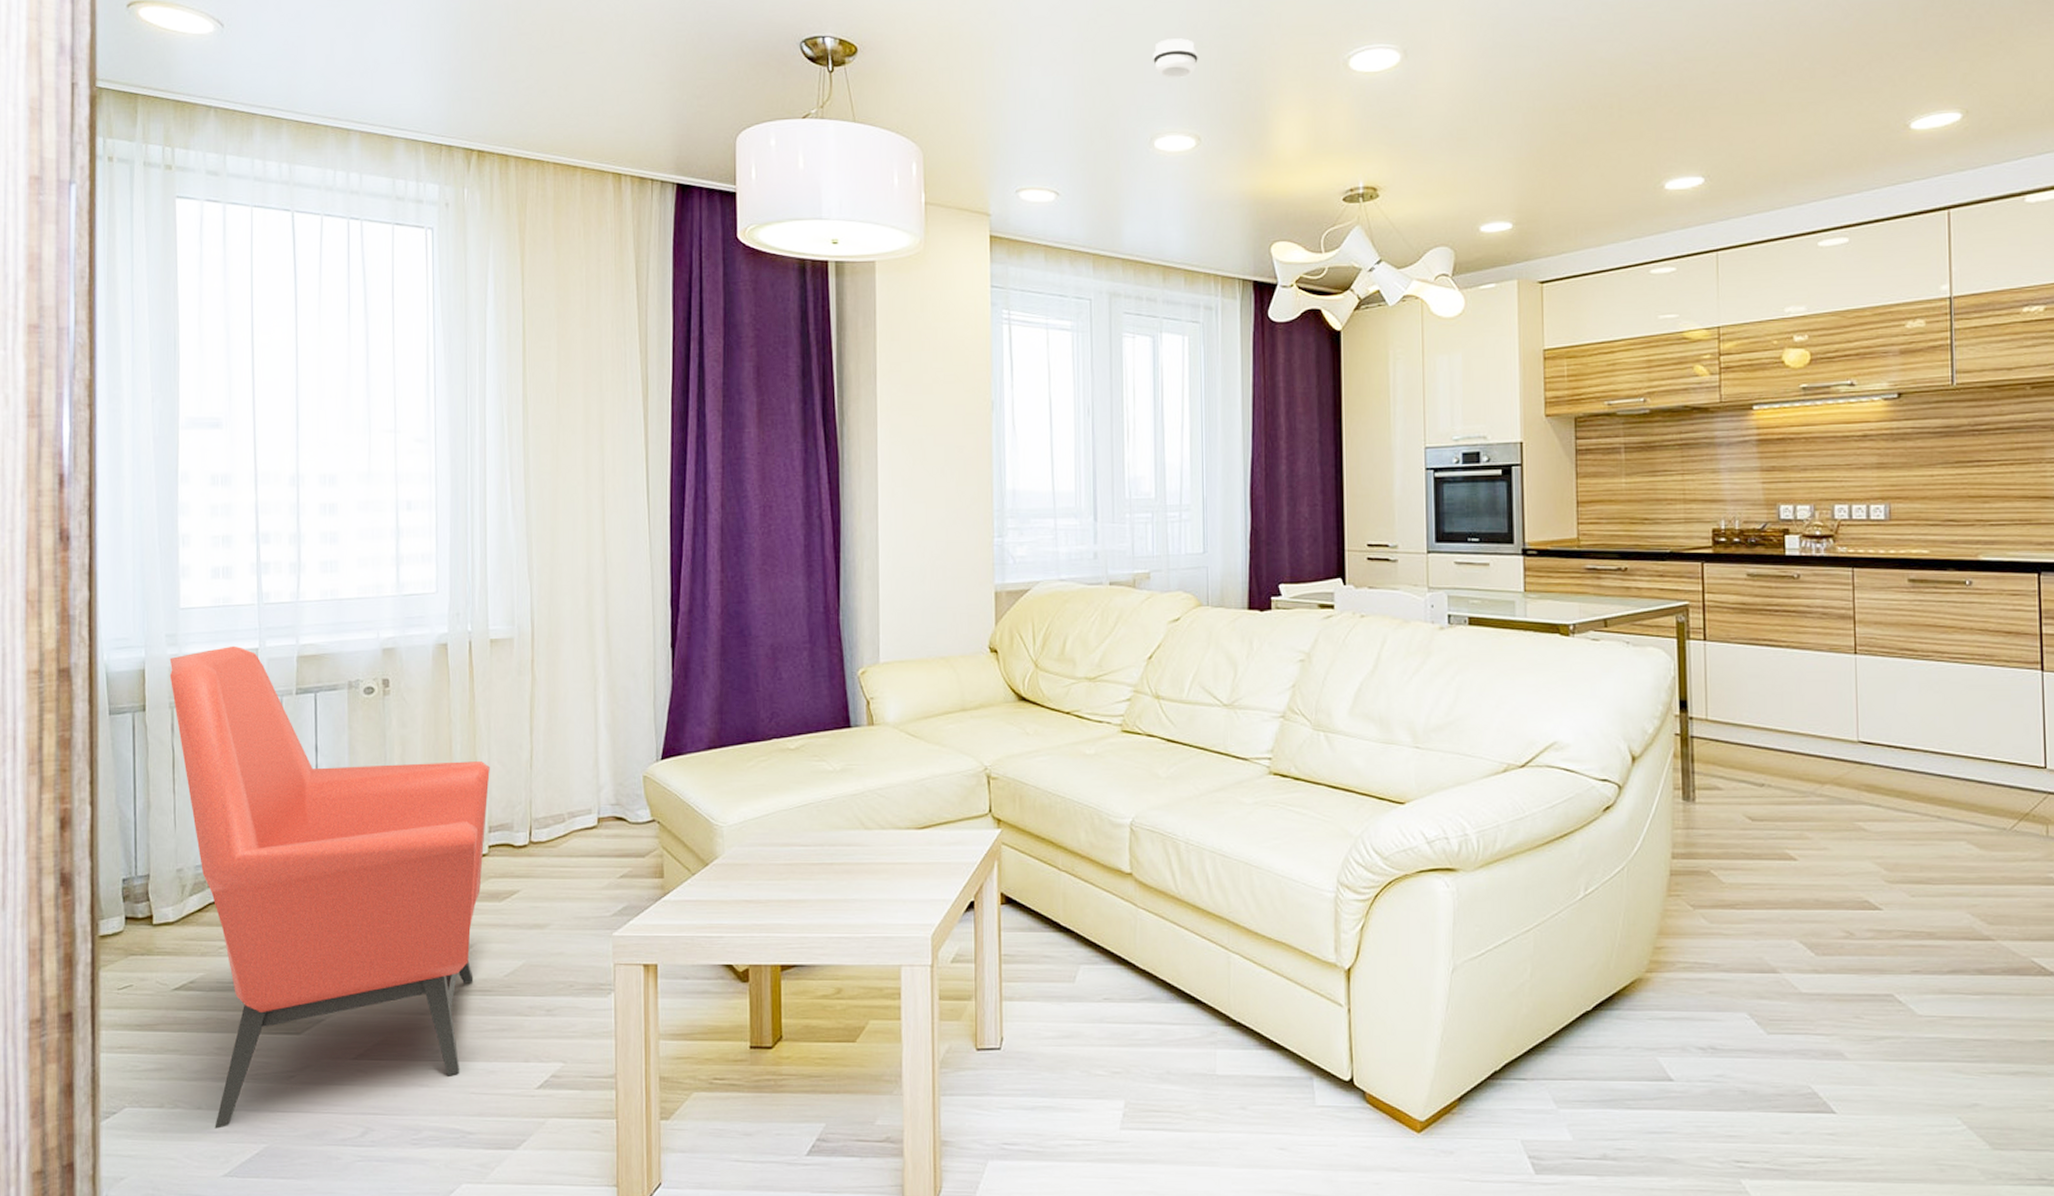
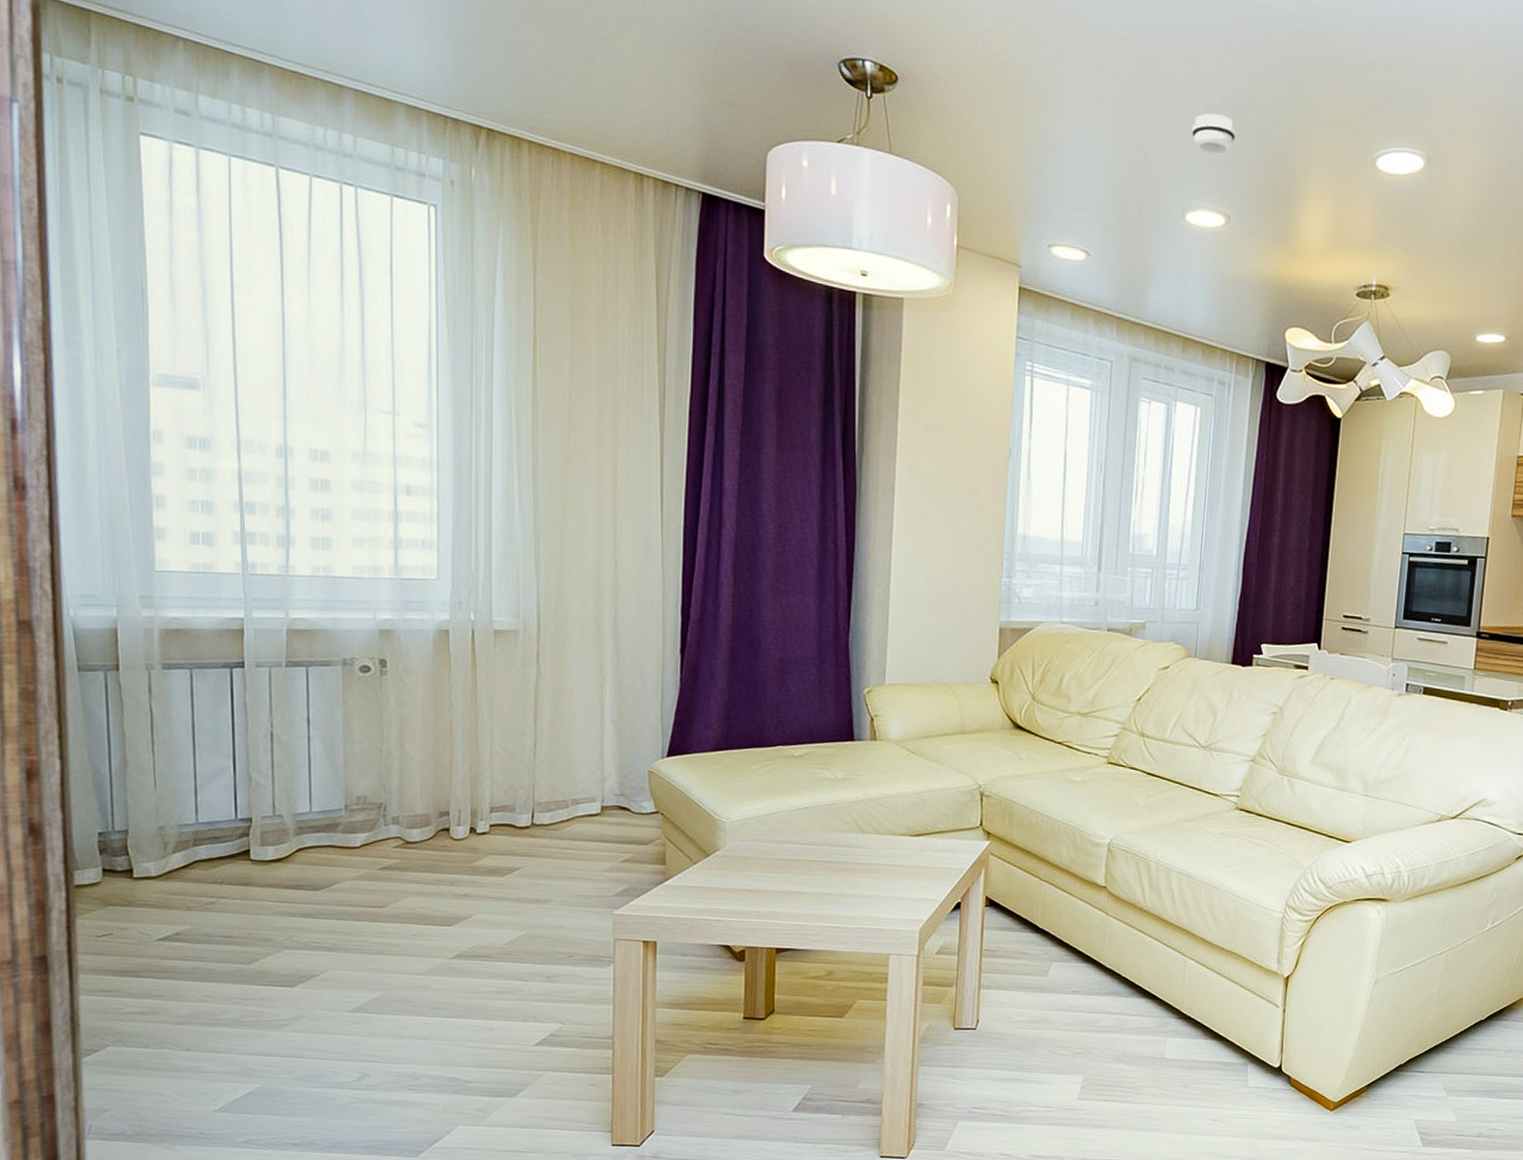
armchair: present [169,645,490,1129] -> none [144,613,492,1069]

